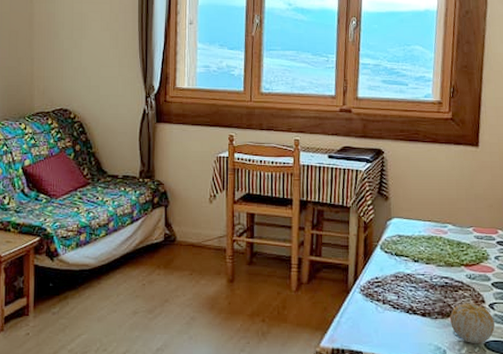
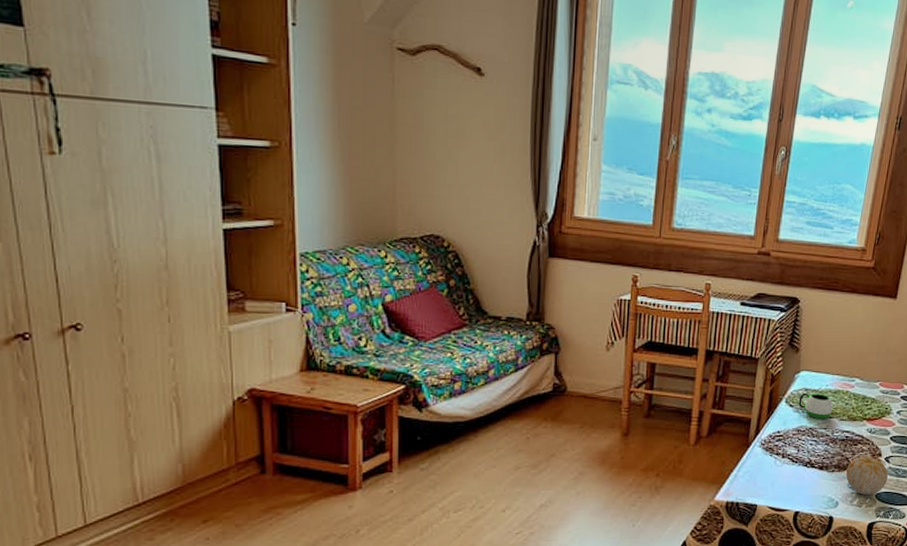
mug: none [389,239,428,264] -> present [794,393,833,418]

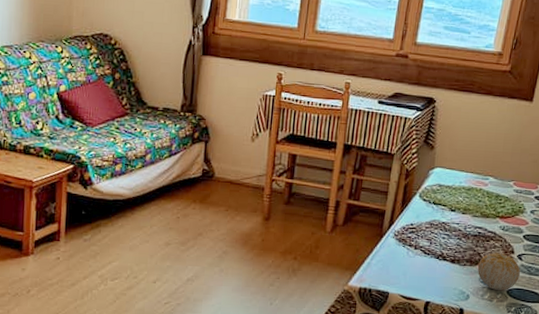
mug: present [794,393,833,418] -> none [427,189,466,214]

